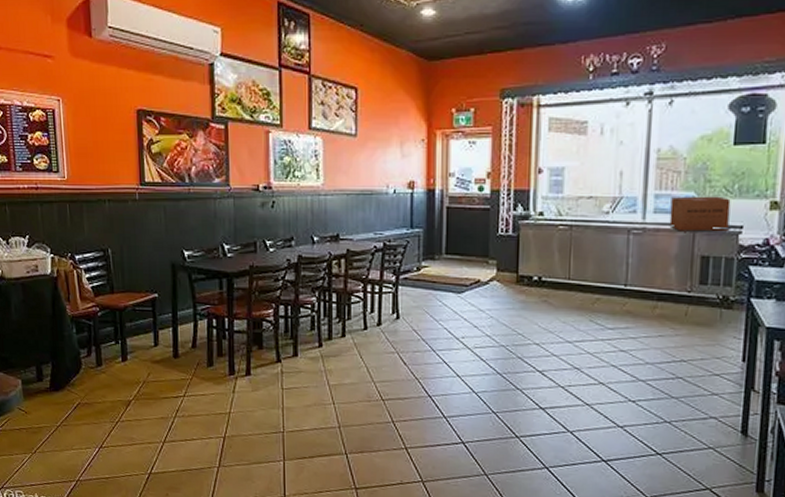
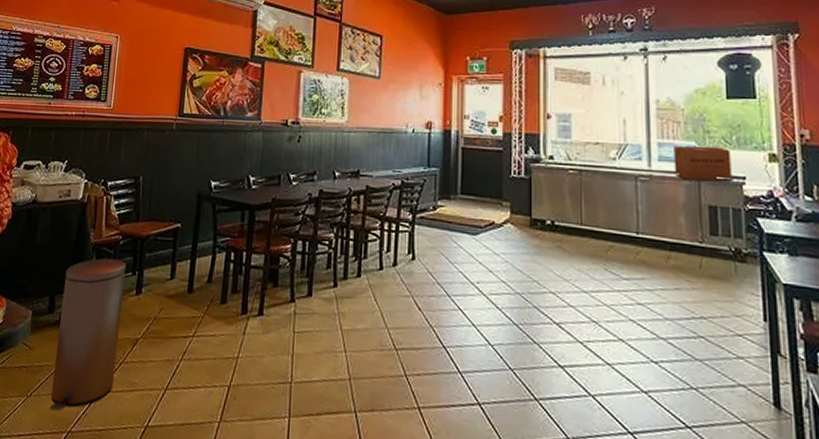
pedal bin: none [47,329,113,465] -> present [50,257,127,412]

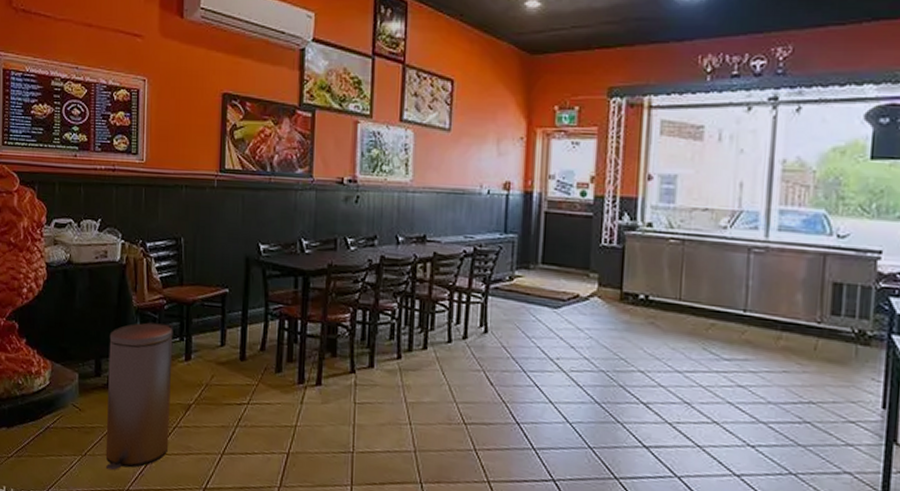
box: present [673,145,732,182] -> none [796,214,868,255]

